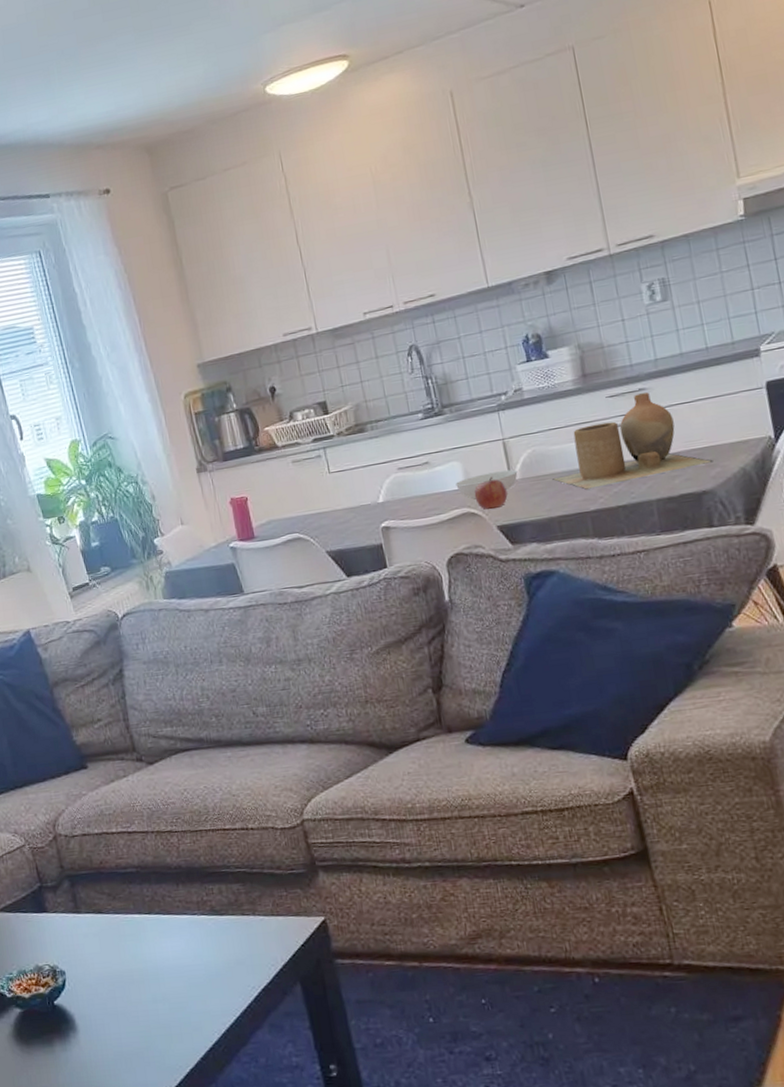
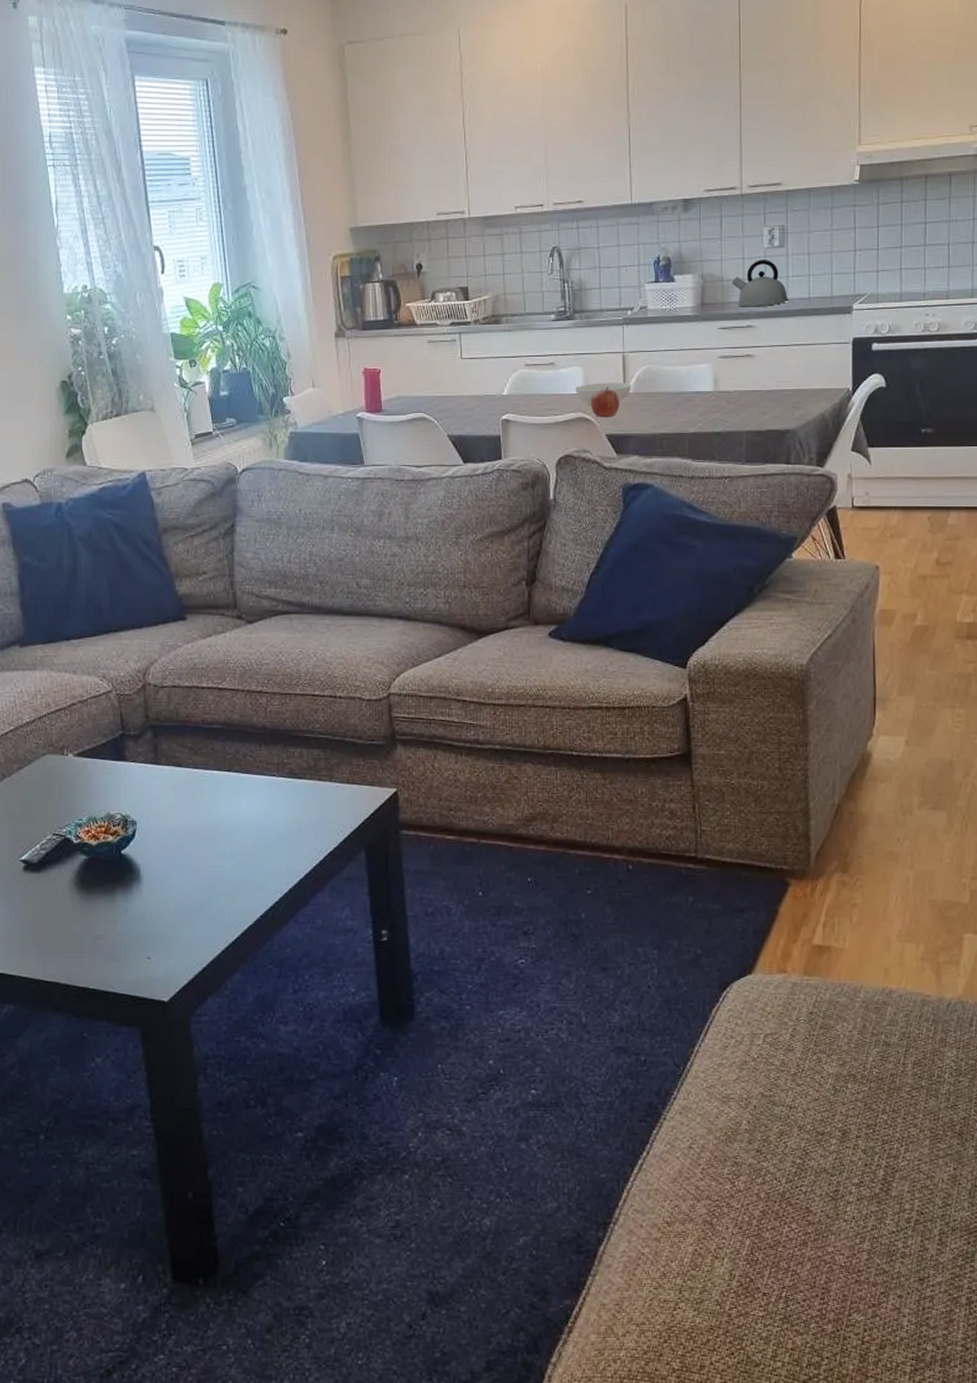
vase: present [551,392,713,490] -> none [660,330,799,412]
kettle: none [613,317,683,371] -> present [732,260,789,307]

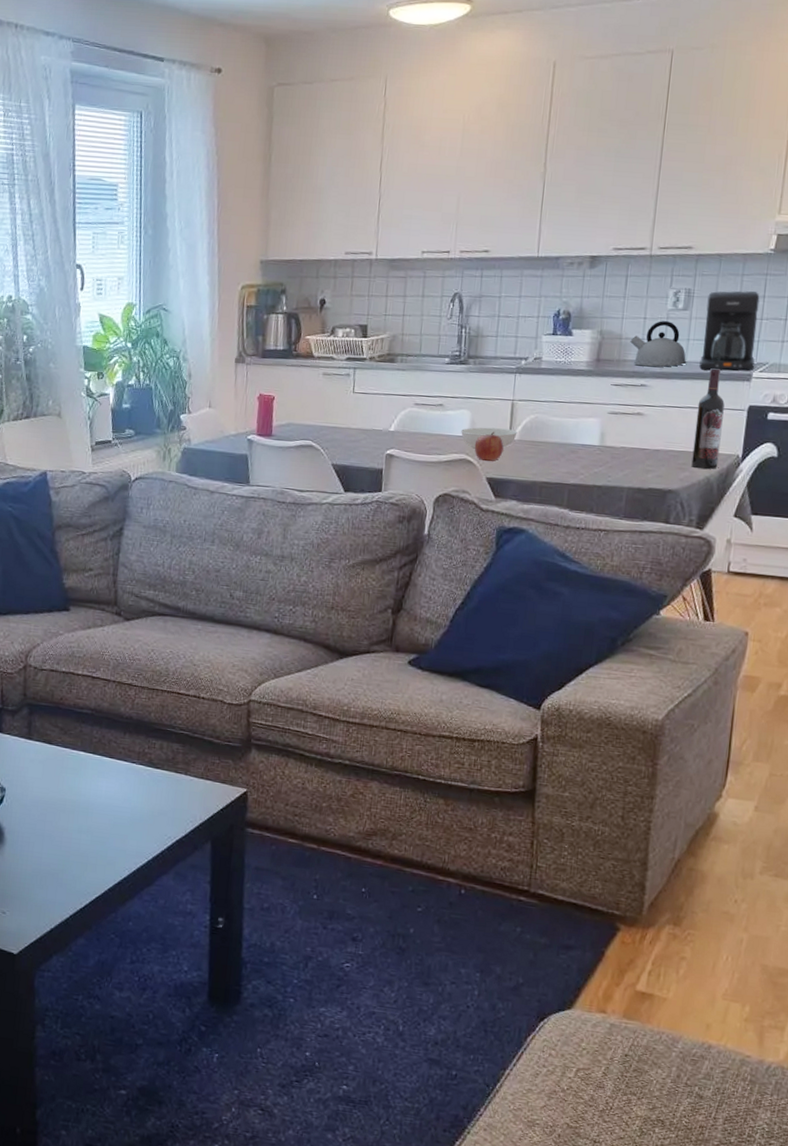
coffee maker: none [801,224,853,305] -> present [699,291,760,370]
wine bottle: none [804,304,830,405] -> present [691,368,725,469]

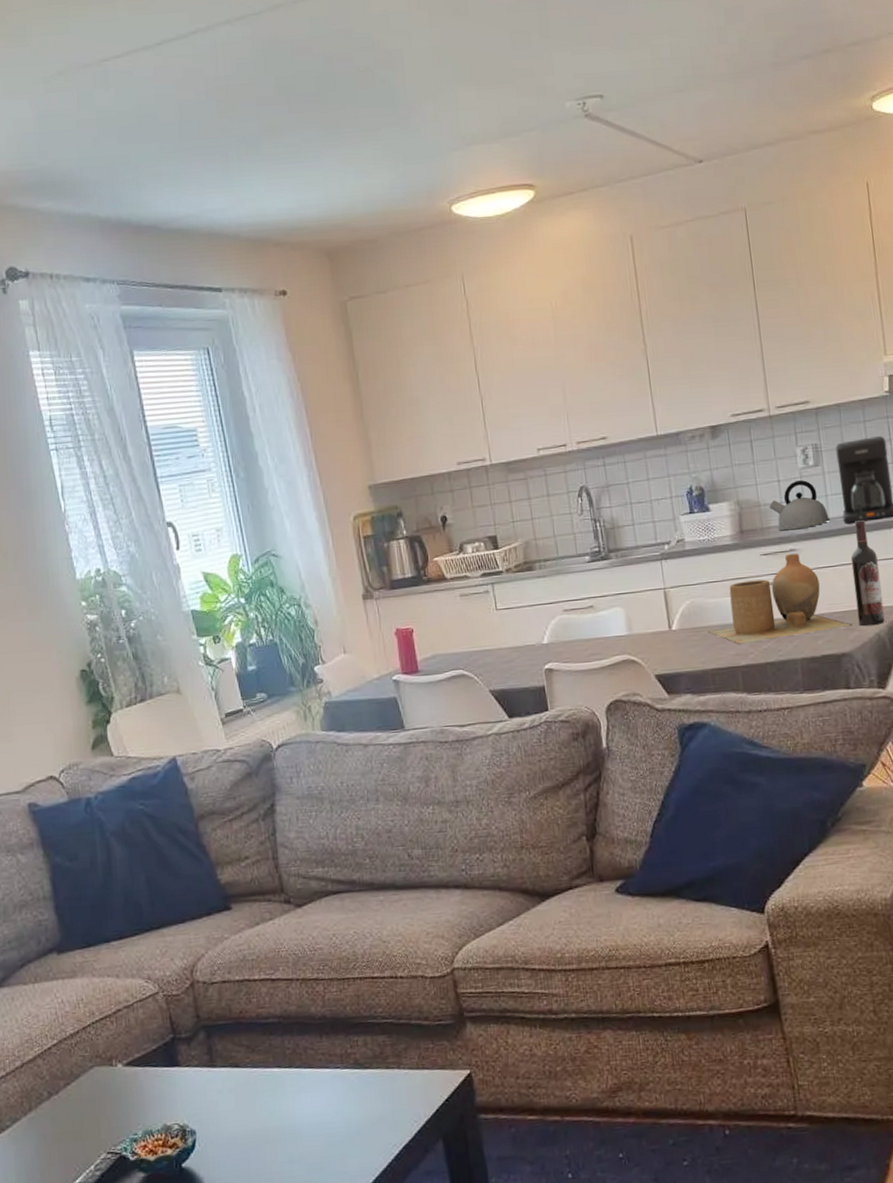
bowl: present [461,427,518,449] -> none [618,619,677,647]
fruit: present [474,431,504,462] -> none [634,625,666,658]
vase: none [544,389,685,466] -> present [707,554,852,644]

